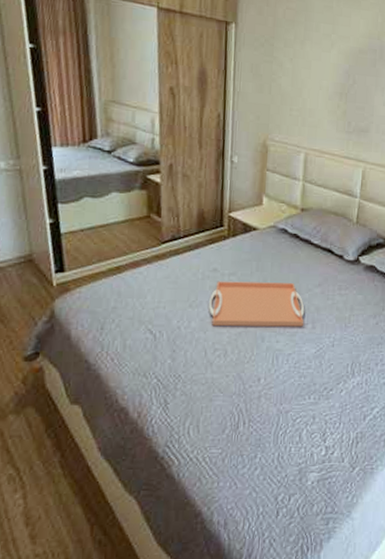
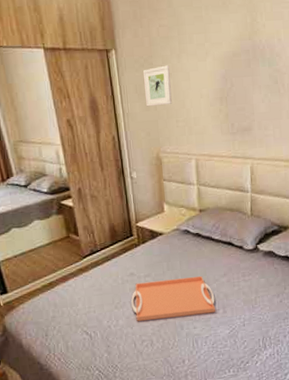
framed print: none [260,49,292,90] -> present [142,65,172,107]

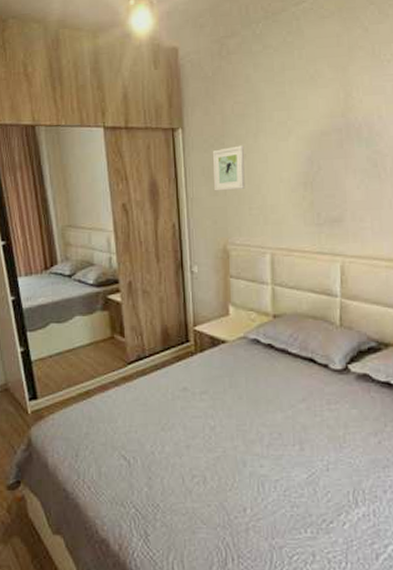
serving tray: present [131,276,216,321] -> none [182,399,290,449]

